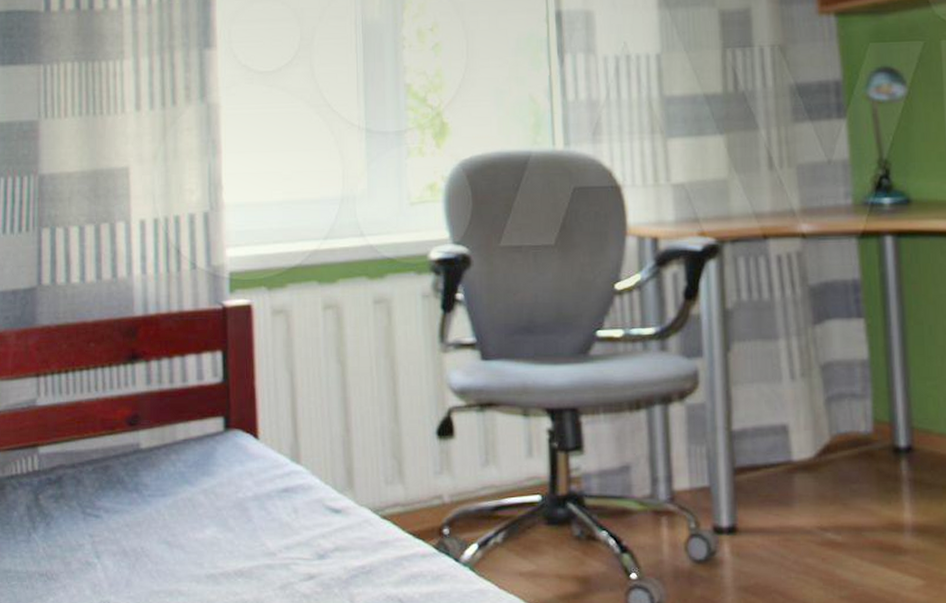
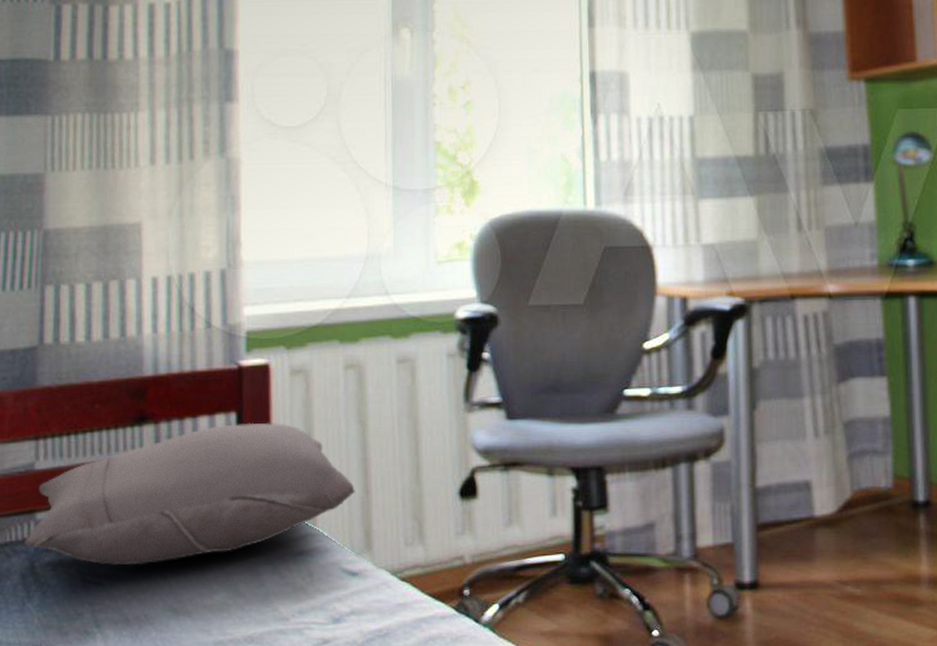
pillow: none [29,361,336,499] -> present [25,422,355,566]

